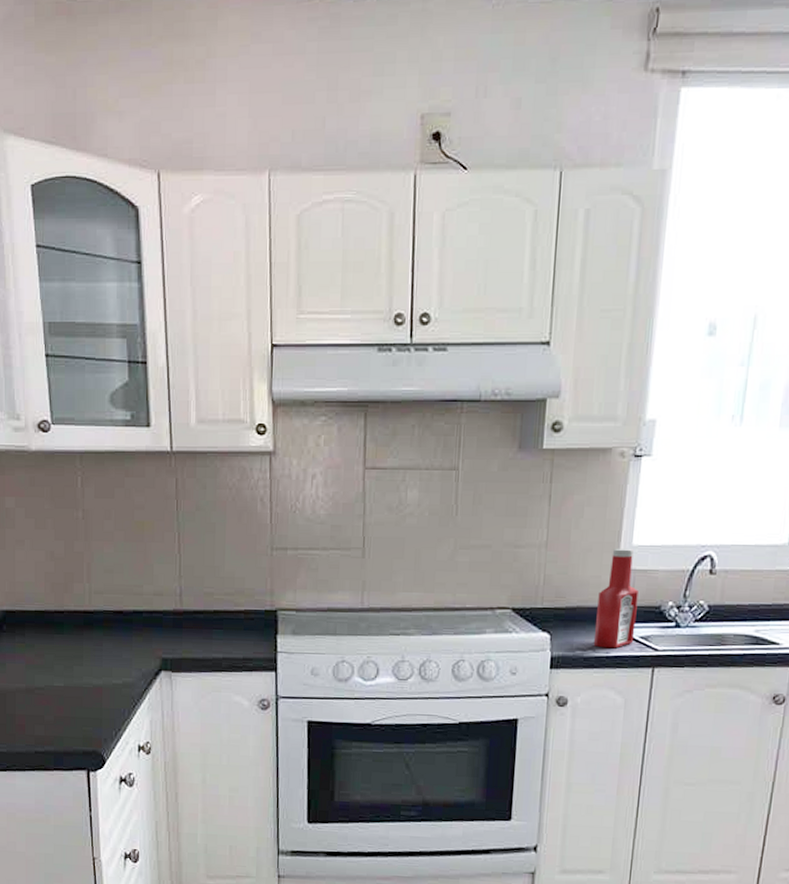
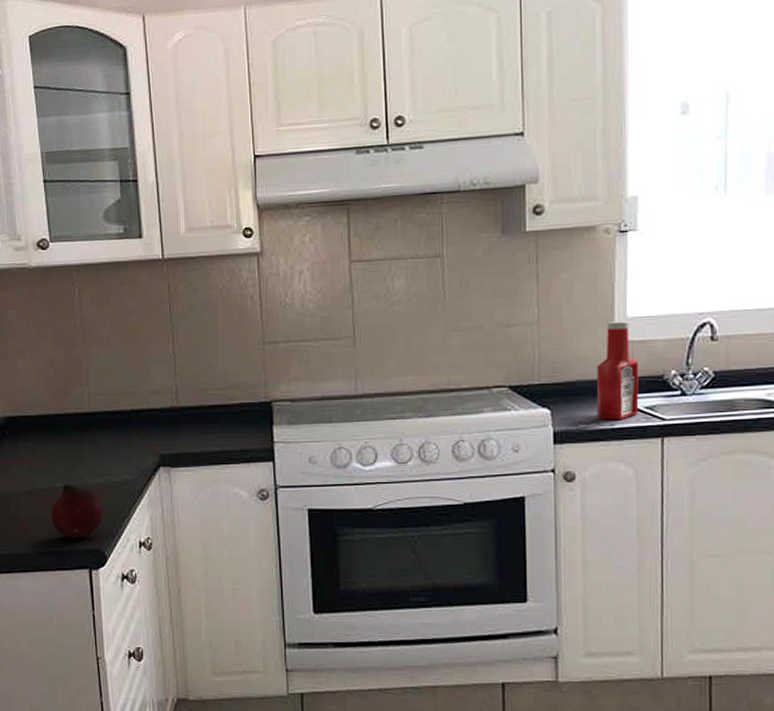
fruit: none [49,683,103,740] -> present [51,484,104,538]

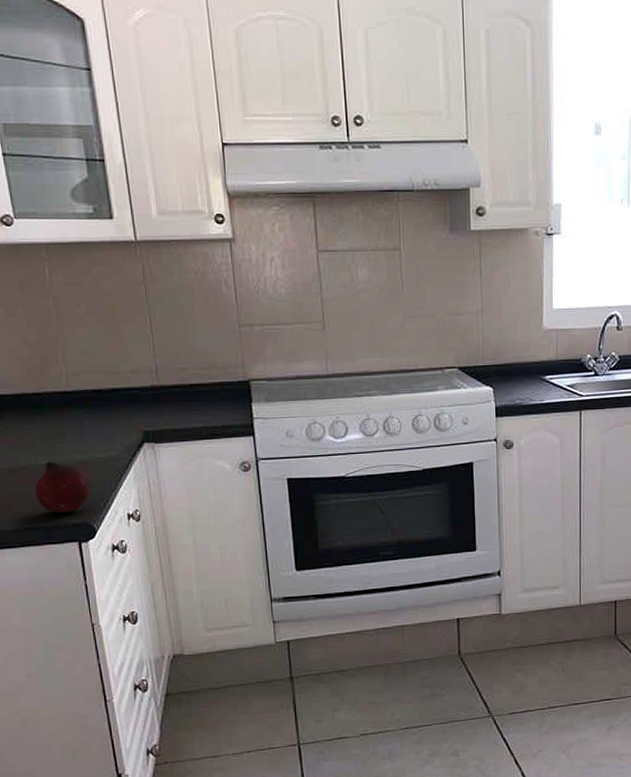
ketchup bottle: present [596,320,639,421] -> none [529,311,563,397]

